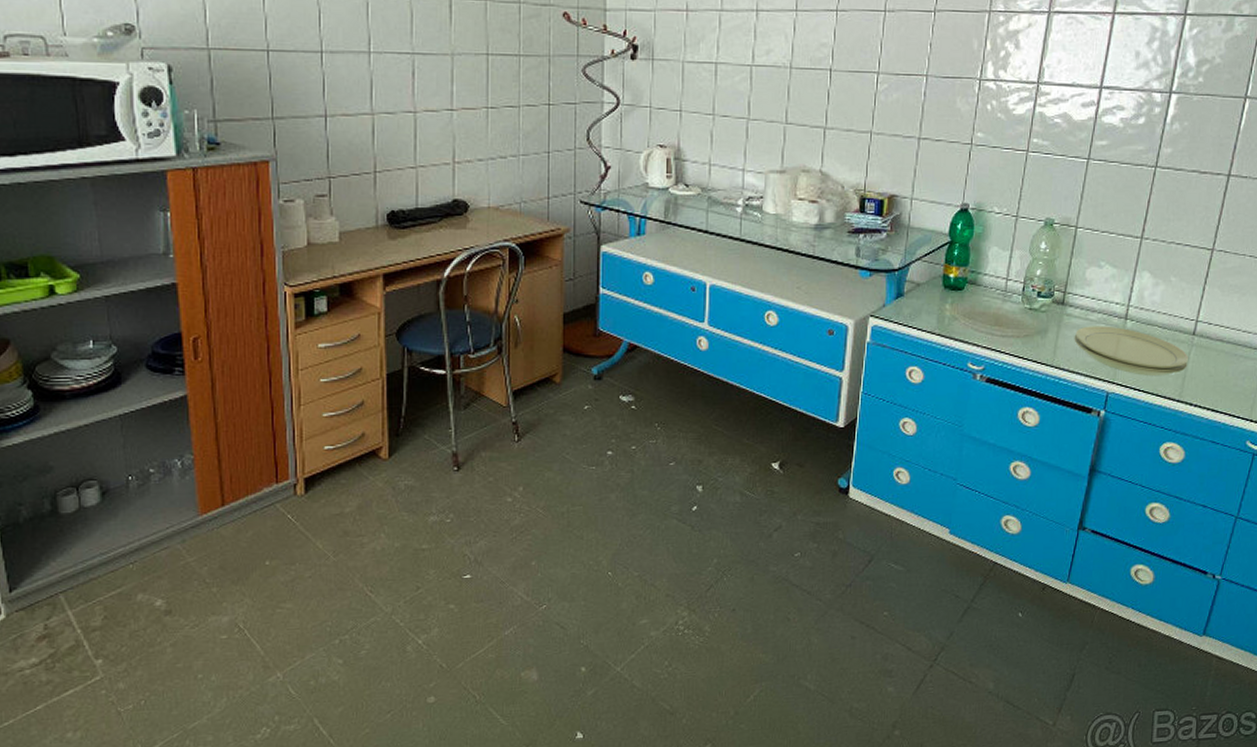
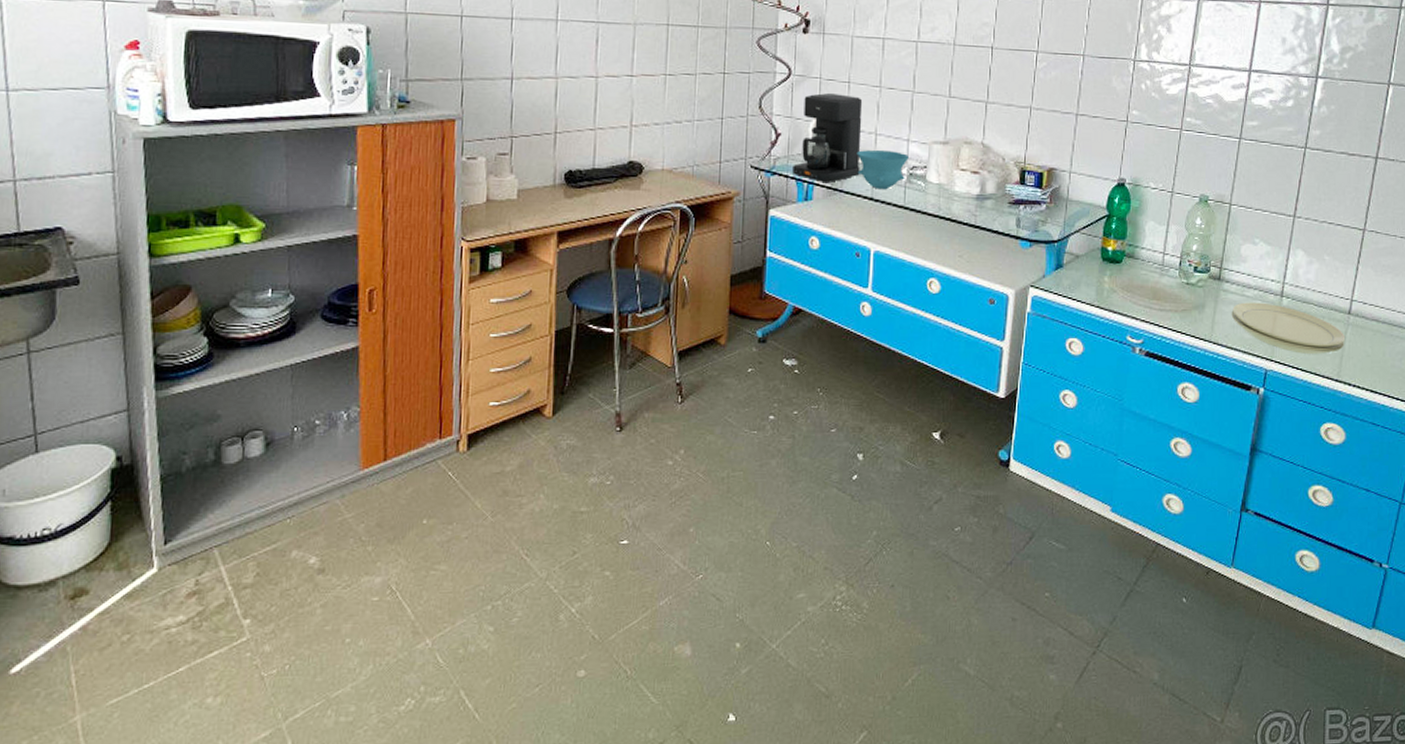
coffee maker: none [624,123,696,216] -> present [792,93,863,182]
bowl: none [690,180,744,222] -> present [856,149,909,190]

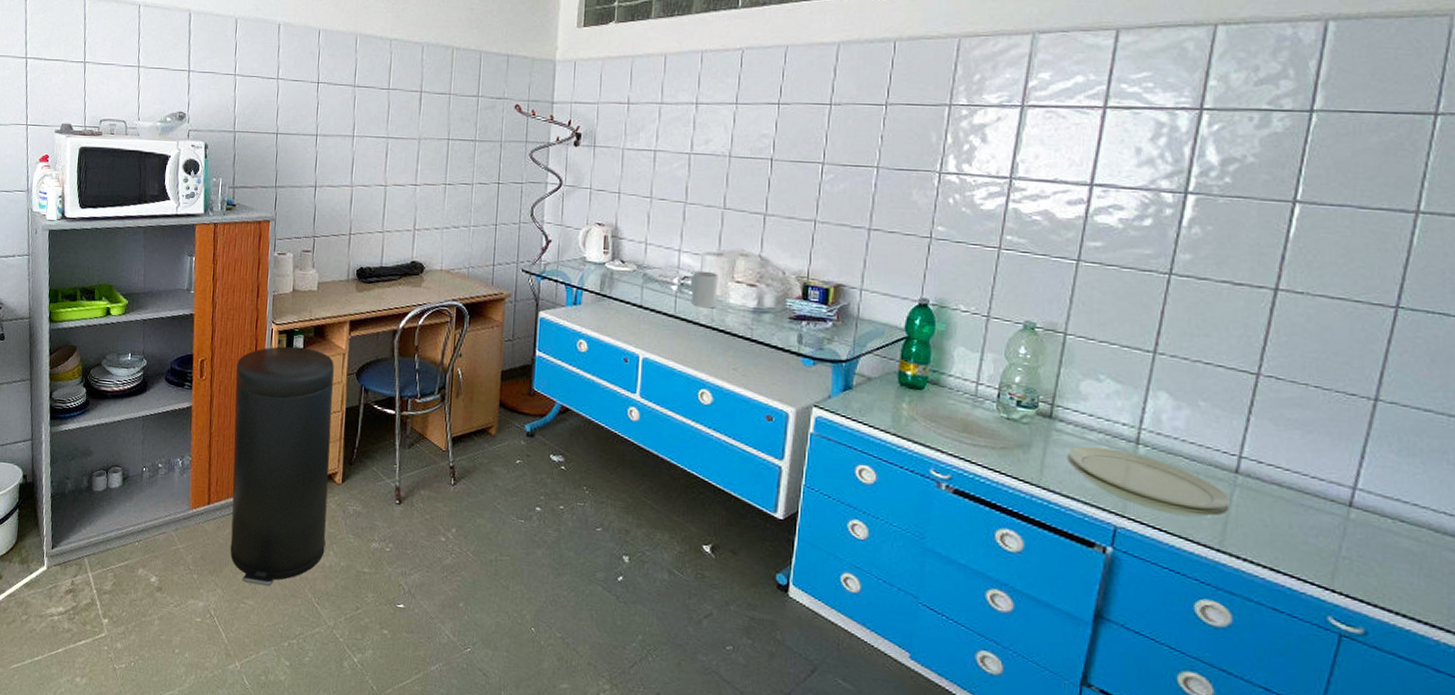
pedal bin: none [414,265,540,545] -> present [230,346,334,586]
coffee maker: present [792,93,863,182] -> none [562,203,633,289]
bowl: present [856,149,909,190] -> none [626,258,680,299]
cup: none [918,160,945,197] -> present [689,270,718,309]

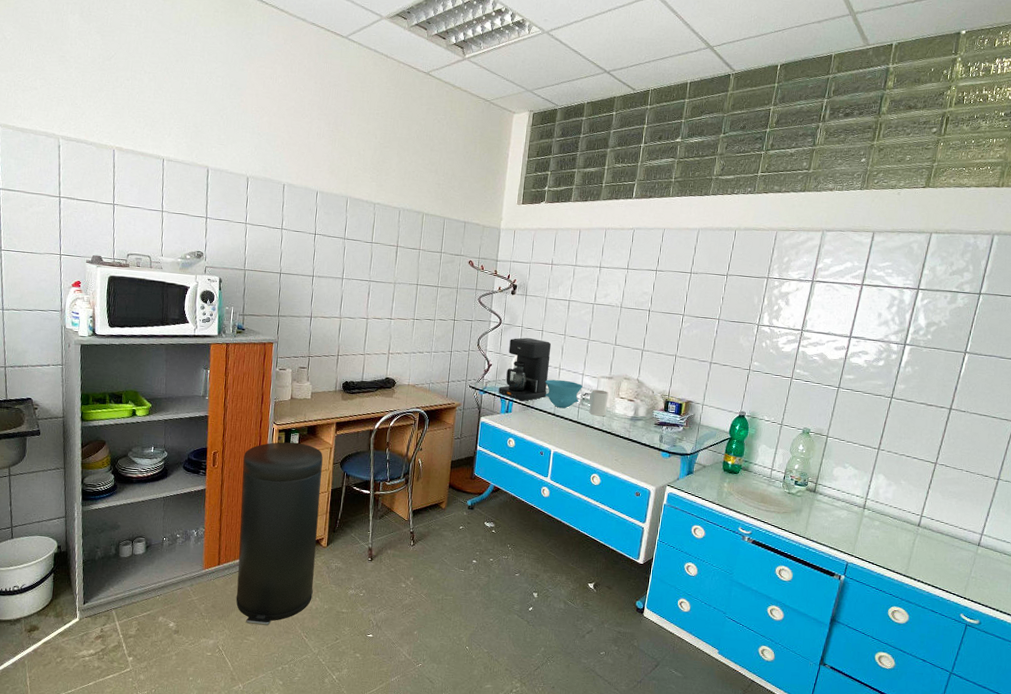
coffee maker: none [562,203,633,289] -> present [498,337,552,401]
bowl: none [626,258,680,299] -> present [545,379,583,409]
plate: present [1067,445,1231,518] -> none [822,510,914,555]

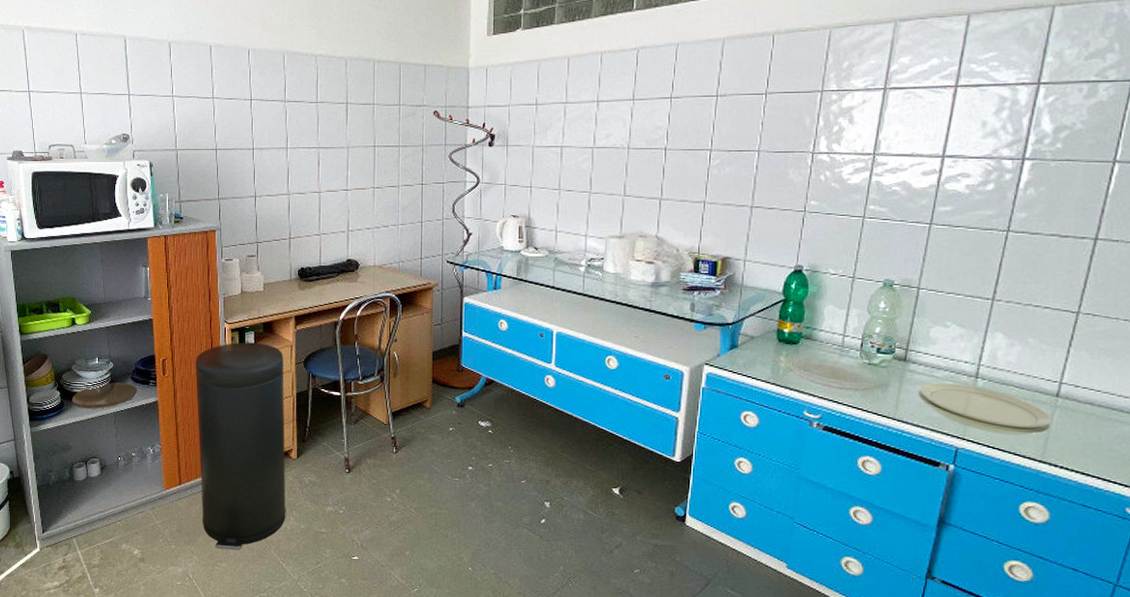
plate: none [125,469,188,493] -> present [72,382,137,409]
coffee maker: present [498,337,552,401] -> none [483,197,544,274]
bowl: present [545,379,583,409] -> none [539,244,587,279]
cup: present [588,389,609,417] -> none [595,252,621,285]
plate: none [822,510,914,555] -> present [918,382,1052,436]

